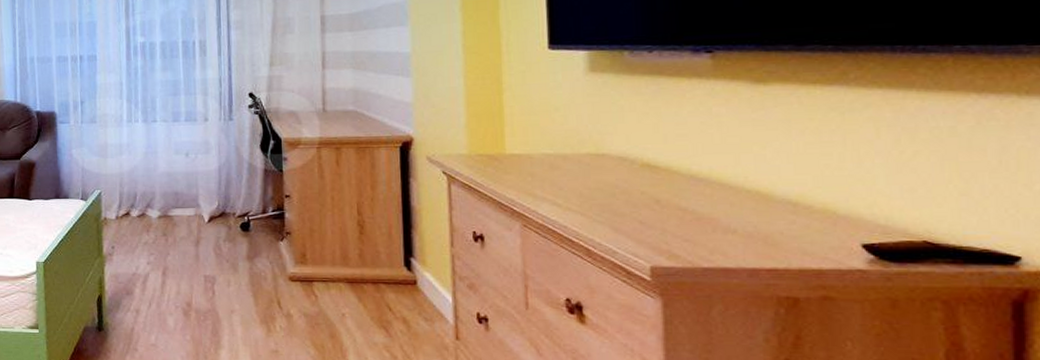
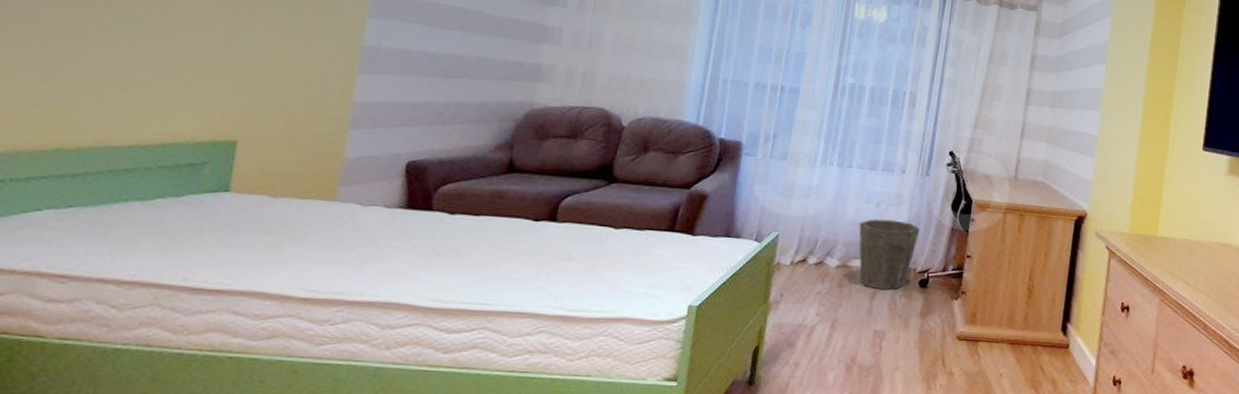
waste bin: none [172,167,233,236] -> present [859,219,921,290]

